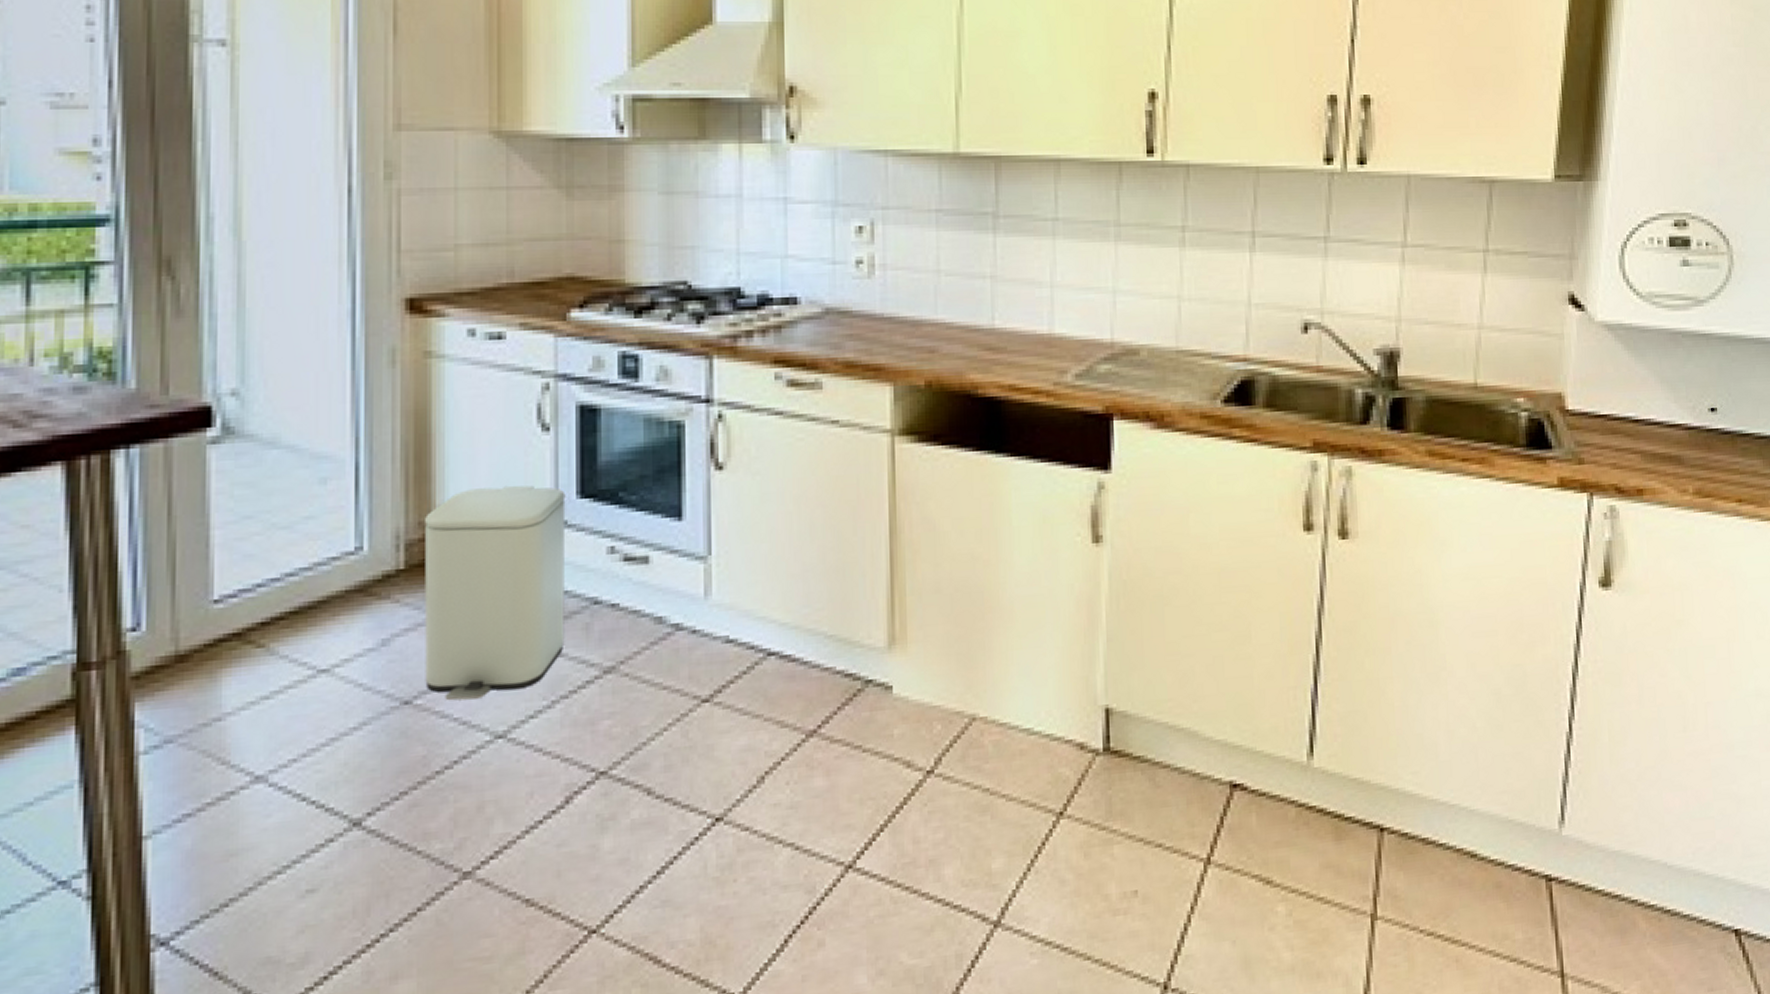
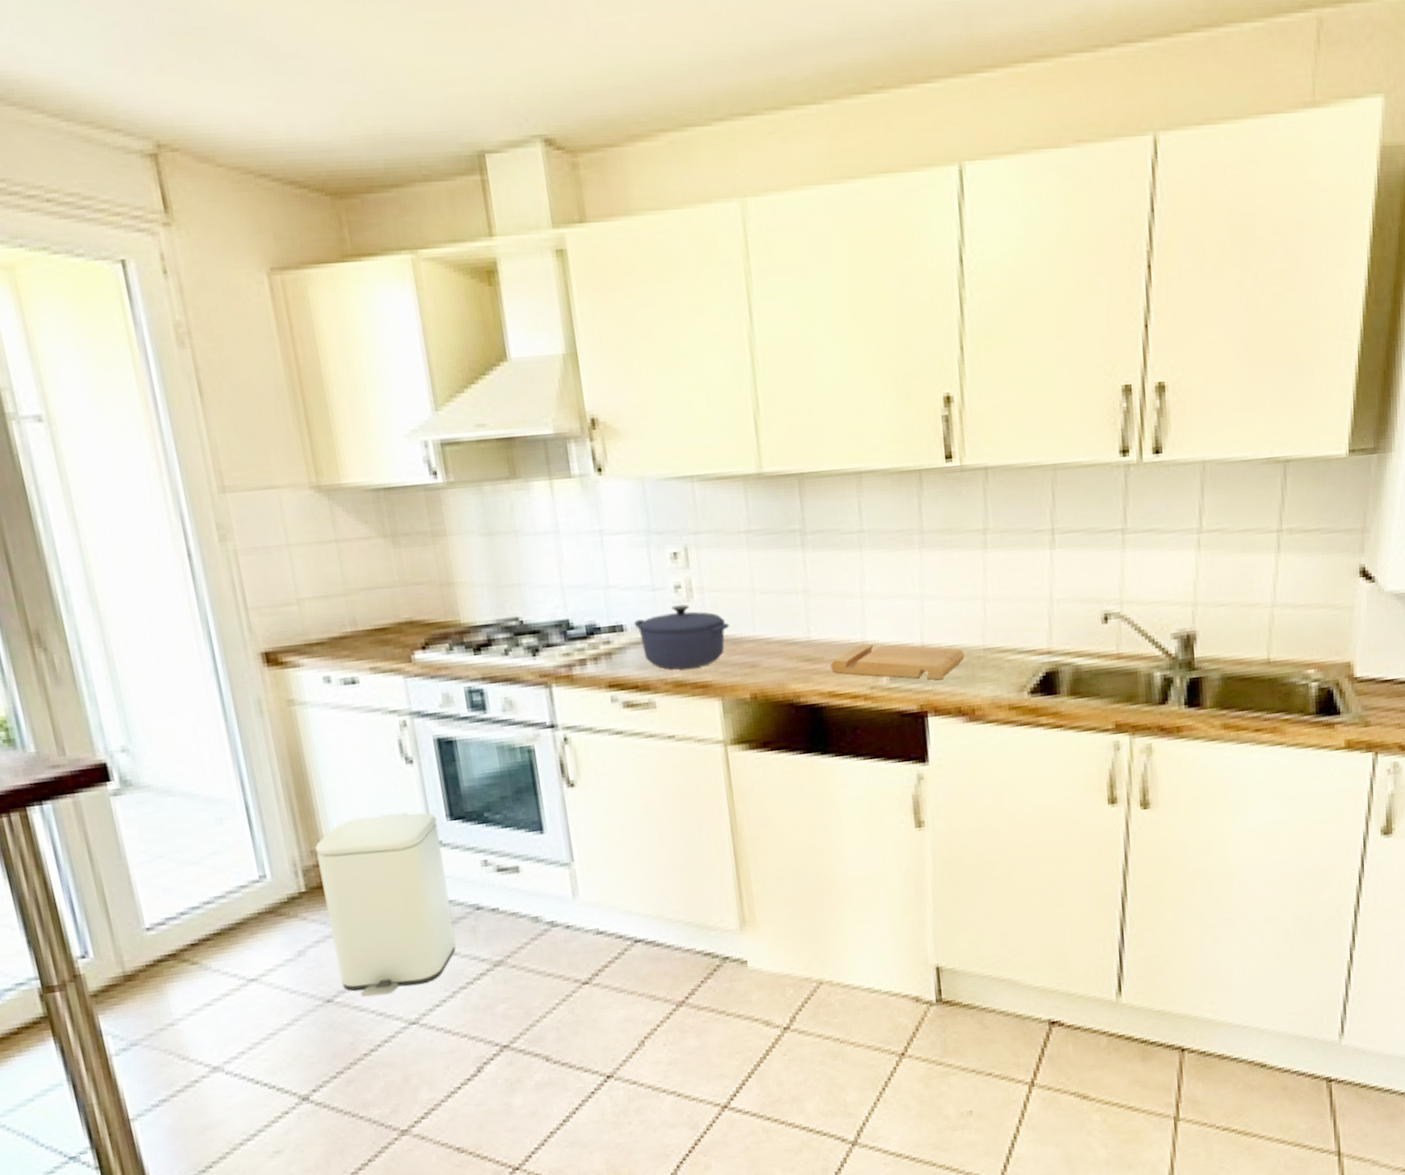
cooking pot: none [808,279,910,349] -> present [633,603,730,670]
cutting board: none [1013,336,1156,381] -> present [831,643,965,681]

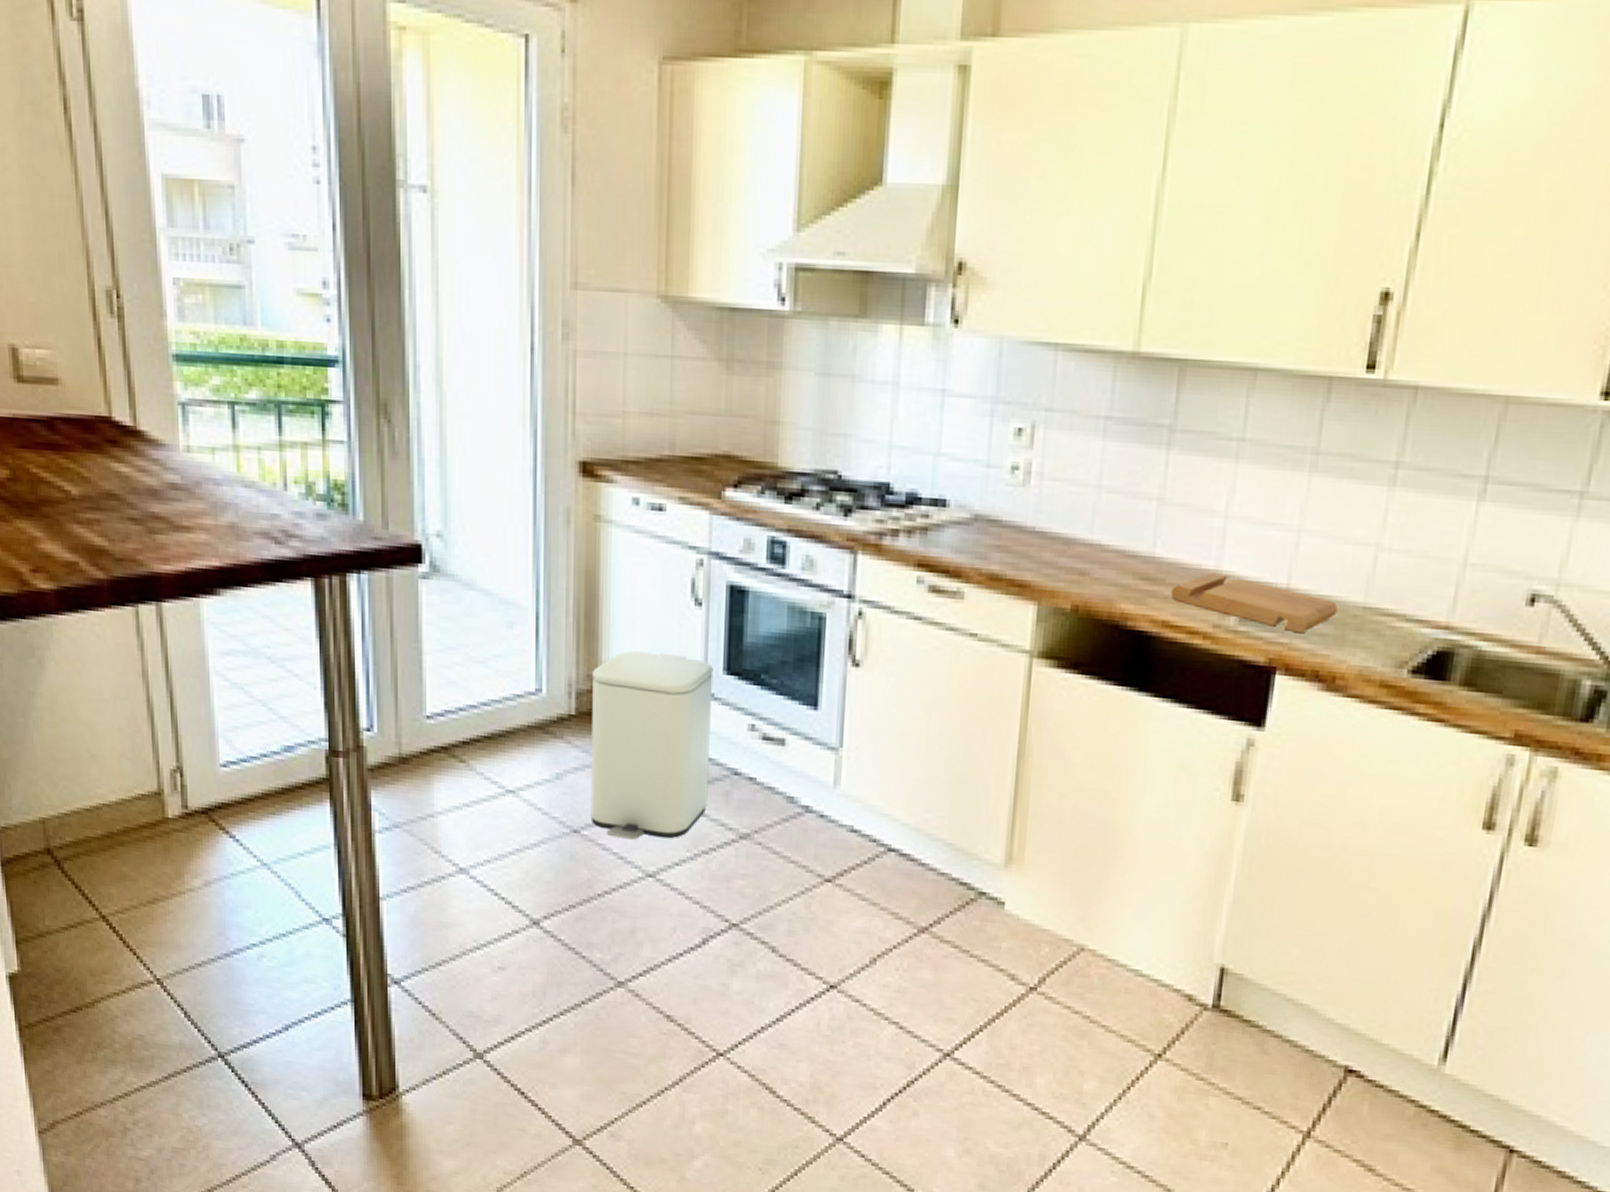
cooking pot: present [633,603,730,670] -> none [958,487,1065,563]

